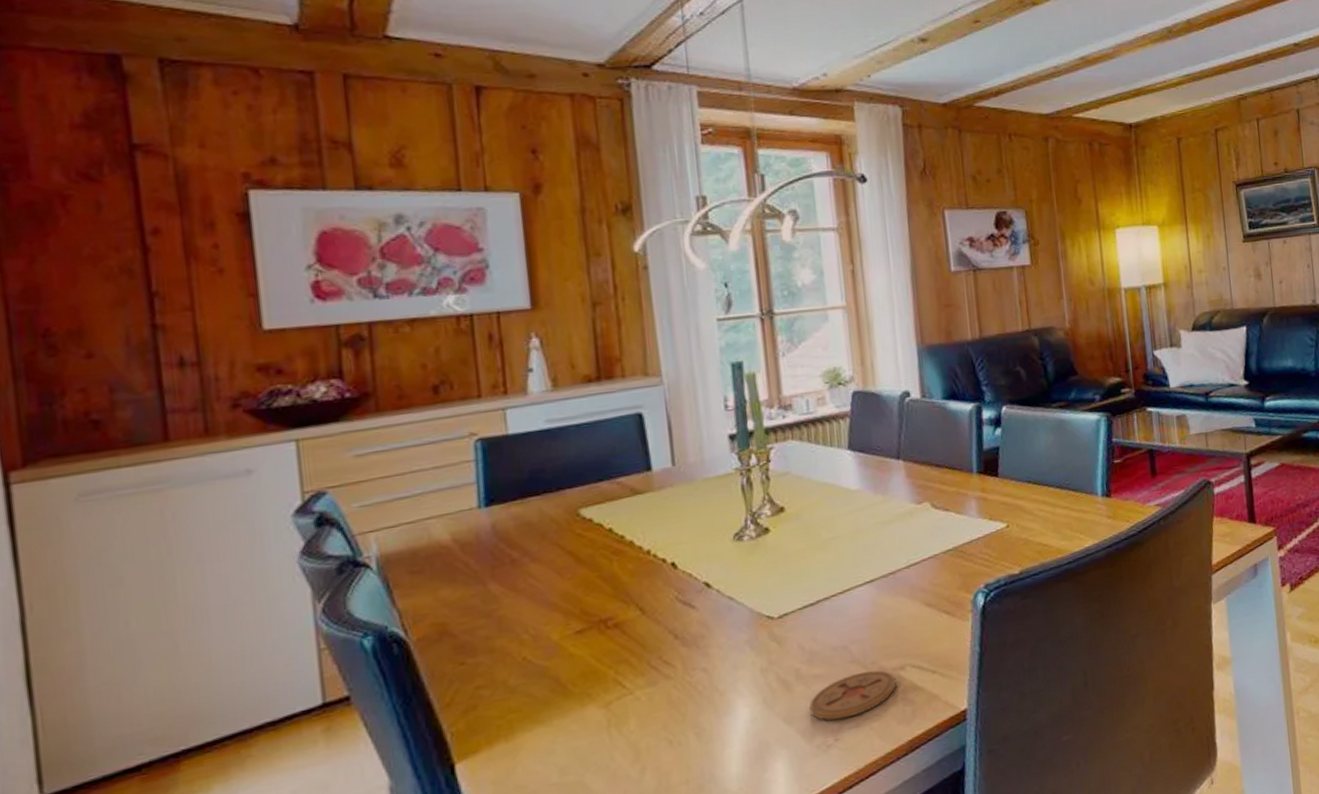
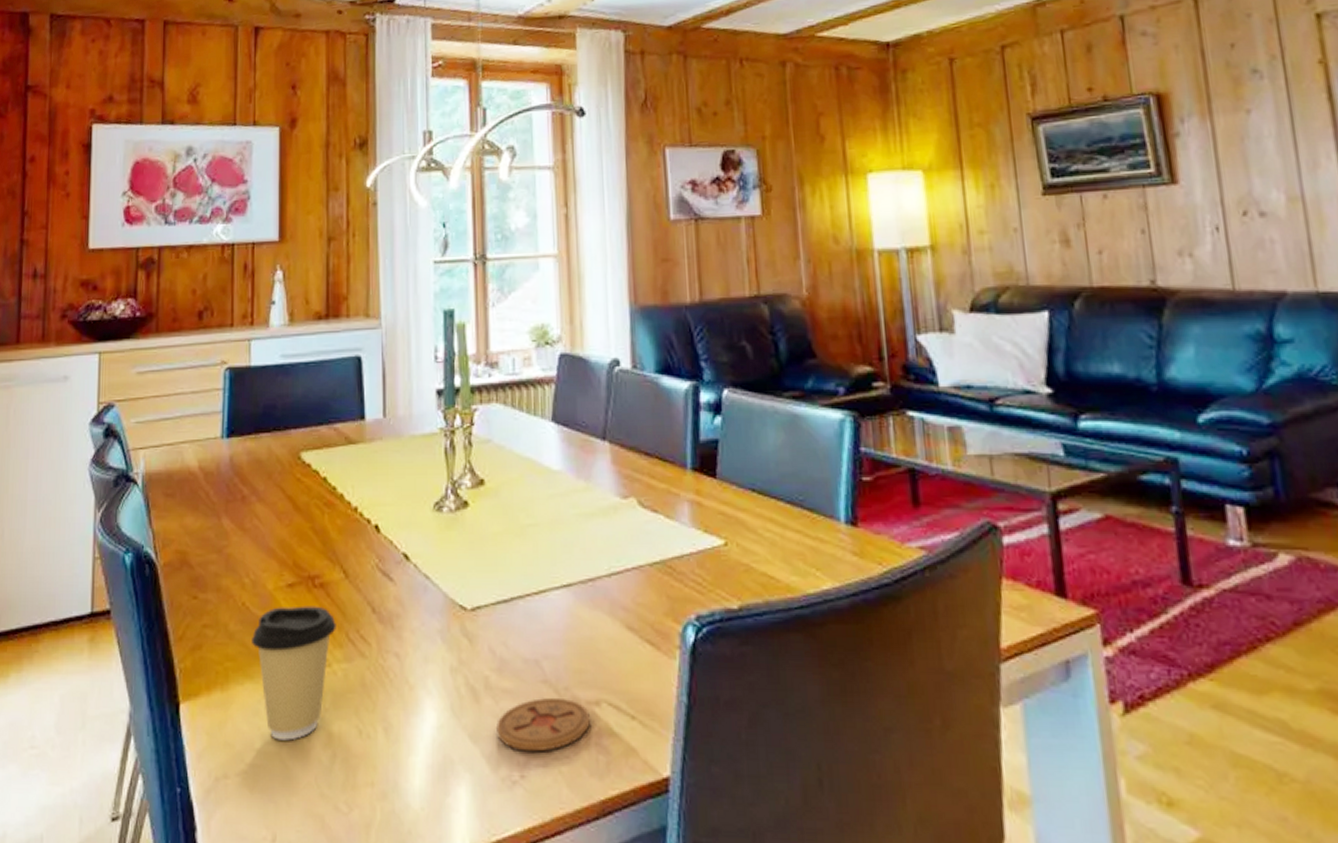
coffee cup: none [538,644,636,770] -> present [252,606,336,741]

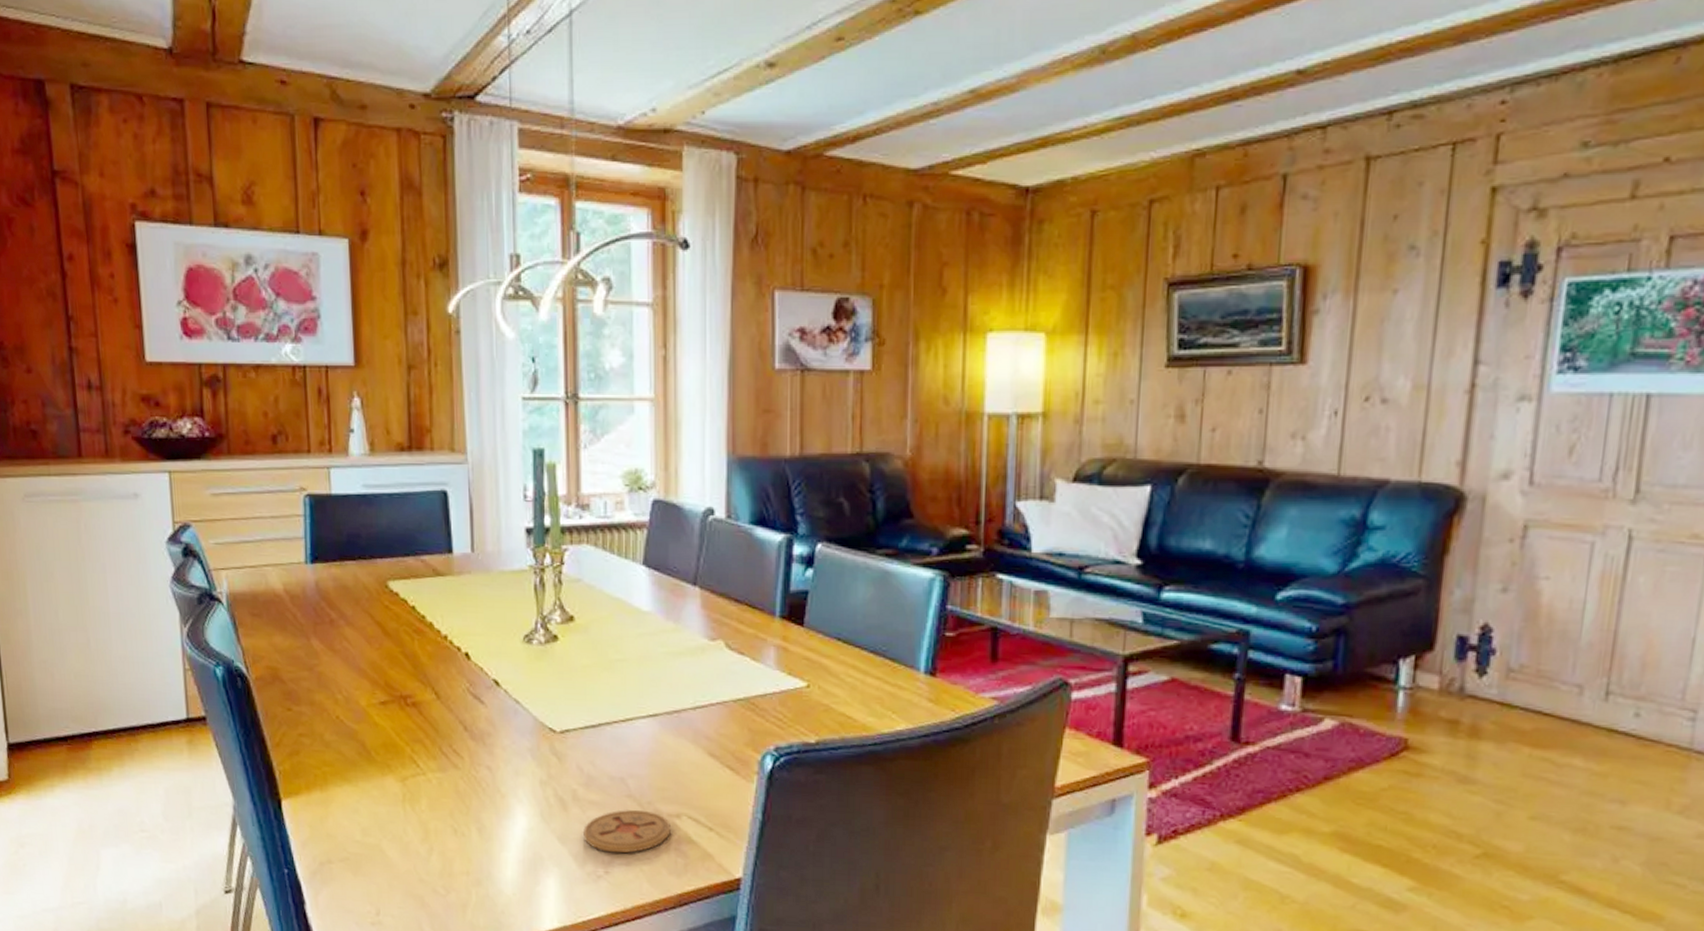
coffee cup: present [252,606,336,741] -> none [348,721,430,835]

